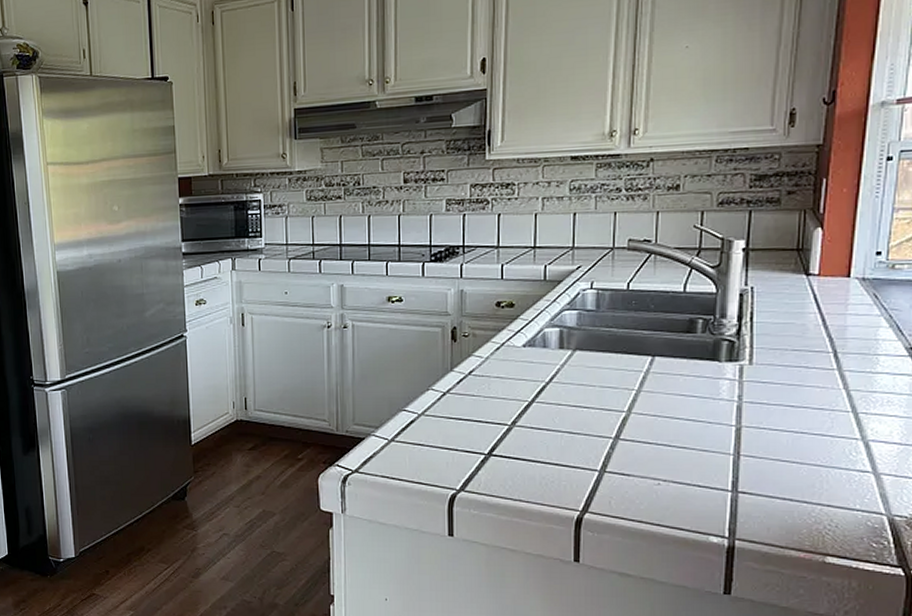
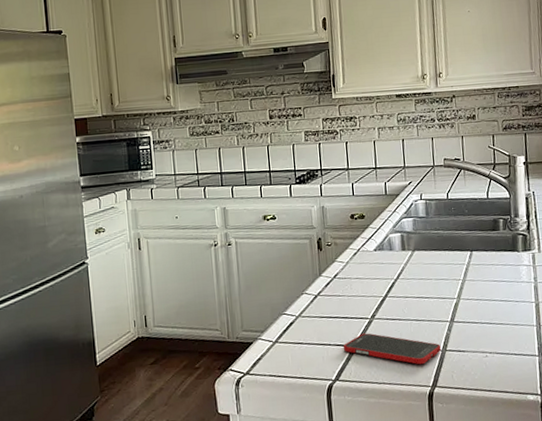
cell phone: none [472,441,598,485] -> present [343,333,441,365]

